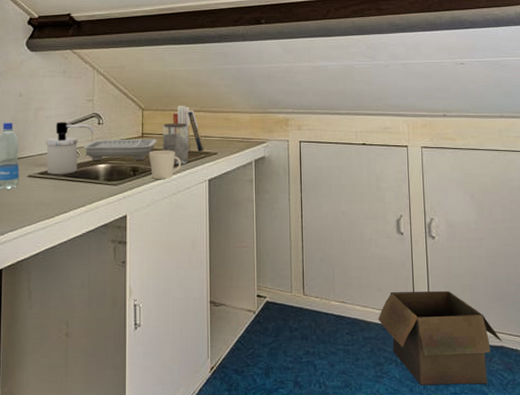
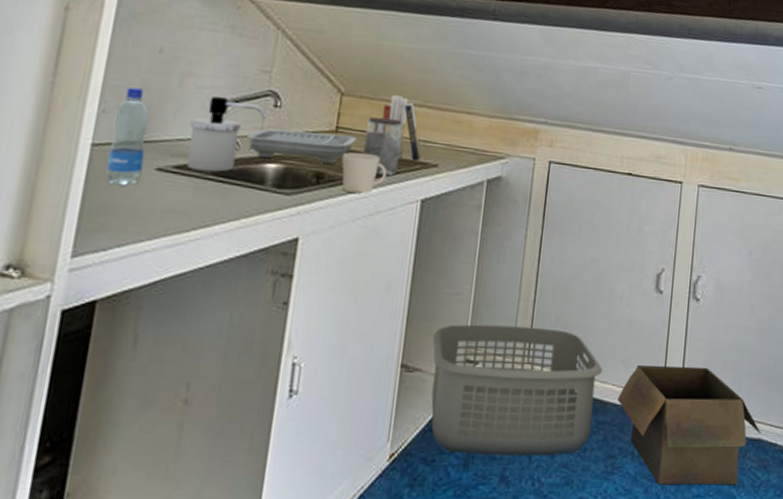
clothes hamper: none [230,267,364,366] -> present [431,324,603,456]

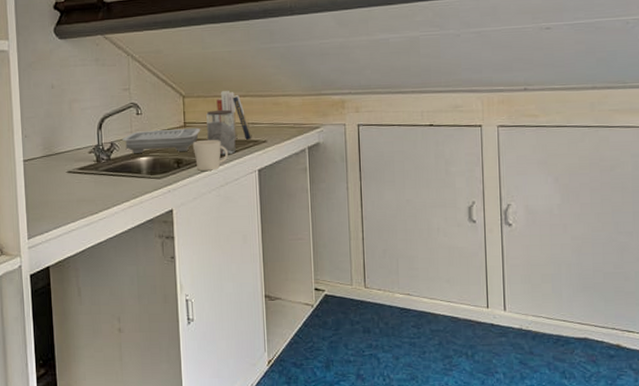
bottle: present [106,87,150,188] -> none [32,117,59,188]
soap dispenser: present [186,96,268,173] -> none [82,113,134,169]
clothes hamper: present [431,324,603,456] -> none [285,259,431,359]
box: present [617,366,761,486] -> none [447,280,587,378]

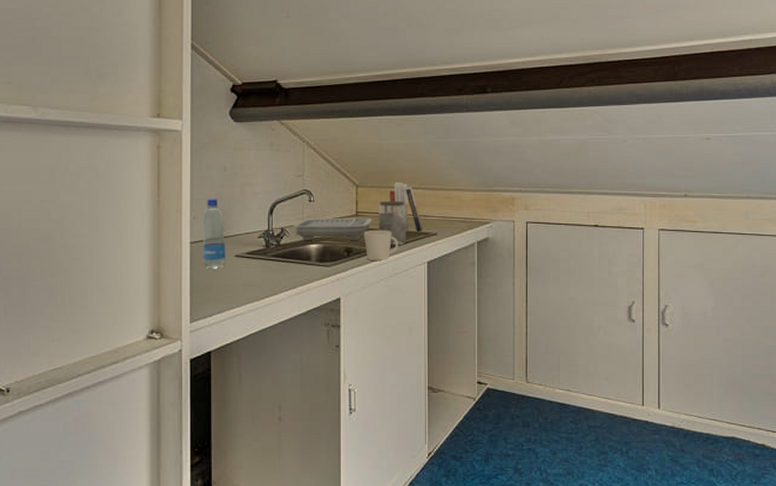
bottle: none [32,117,59,188] -> present [201,199,226,271]

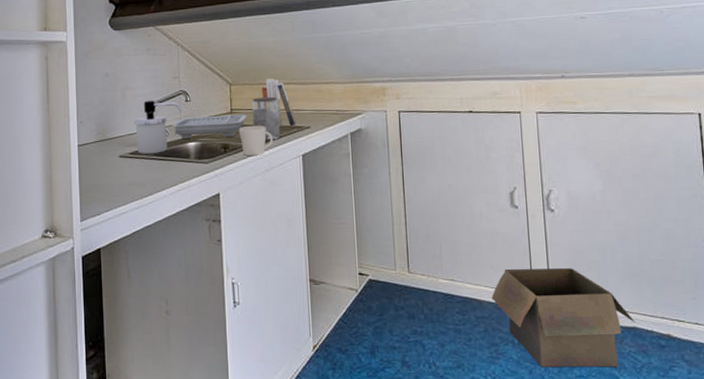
bottle: present [201,199,226,271] -> none [87,103,111,172]
soap dispenser: none [252,198,305,254] -> present [134,100,183,154]
box: none [604,380,735,475] -> present [491,267,636,368]

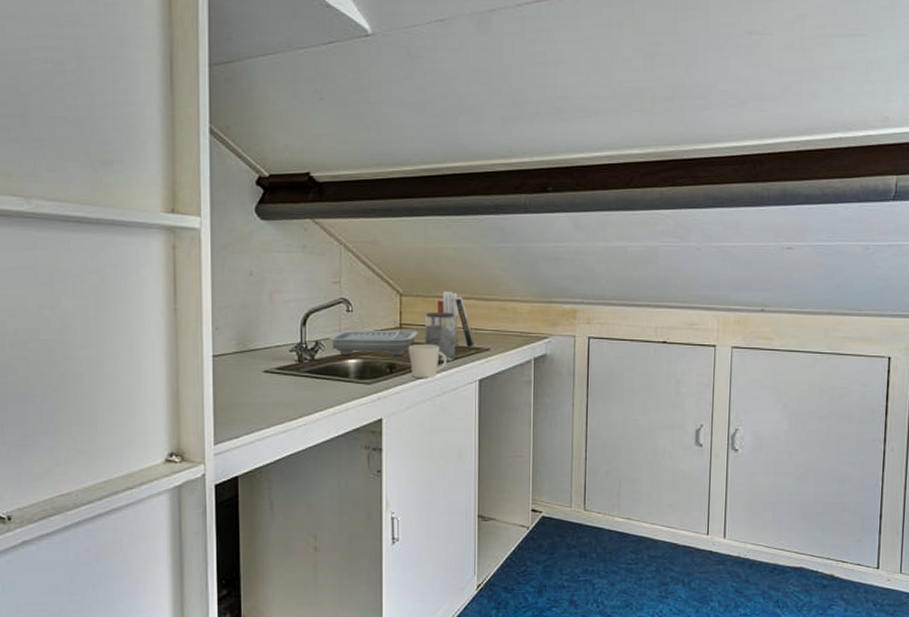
soap dispenser: present [134,100,183,154] -> none [283,307,343,370]
box: present [491,267,636,368] -> none [666,508,803,606]

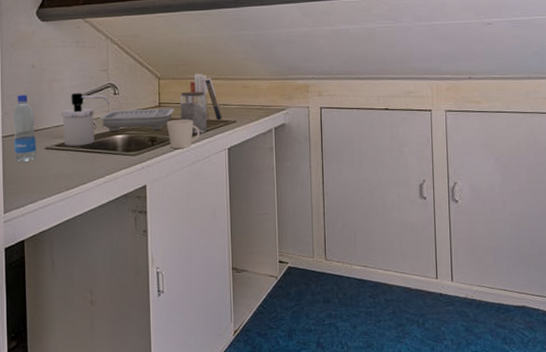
bottle: none [224,307,254,388] -> present [12,95,37,163]
soap dispenser: none [283,307,343,370] -> present [61,92,111,146]

